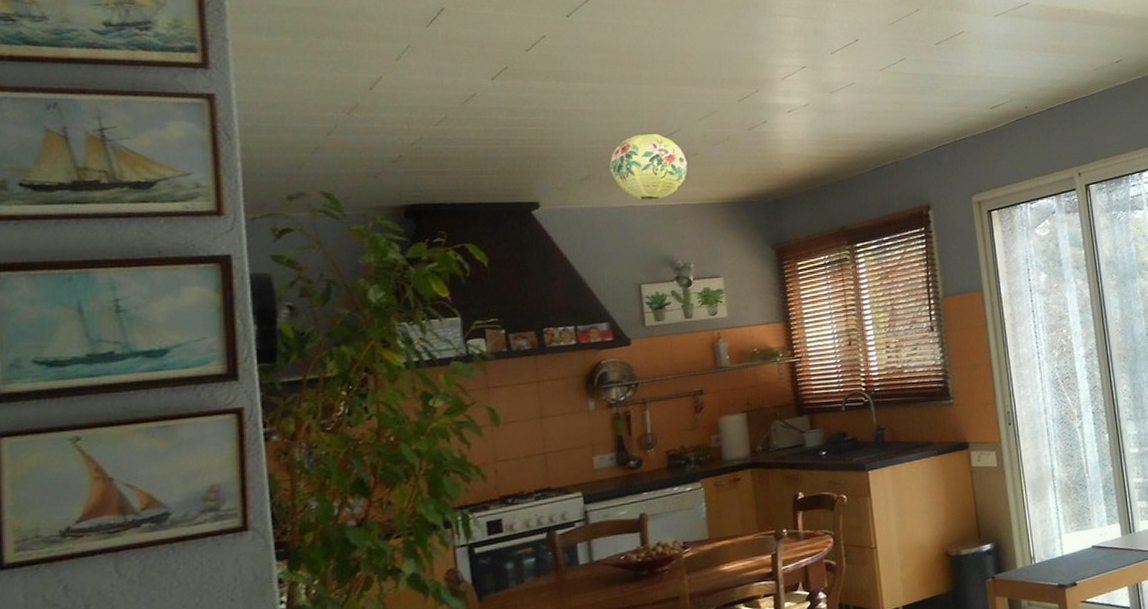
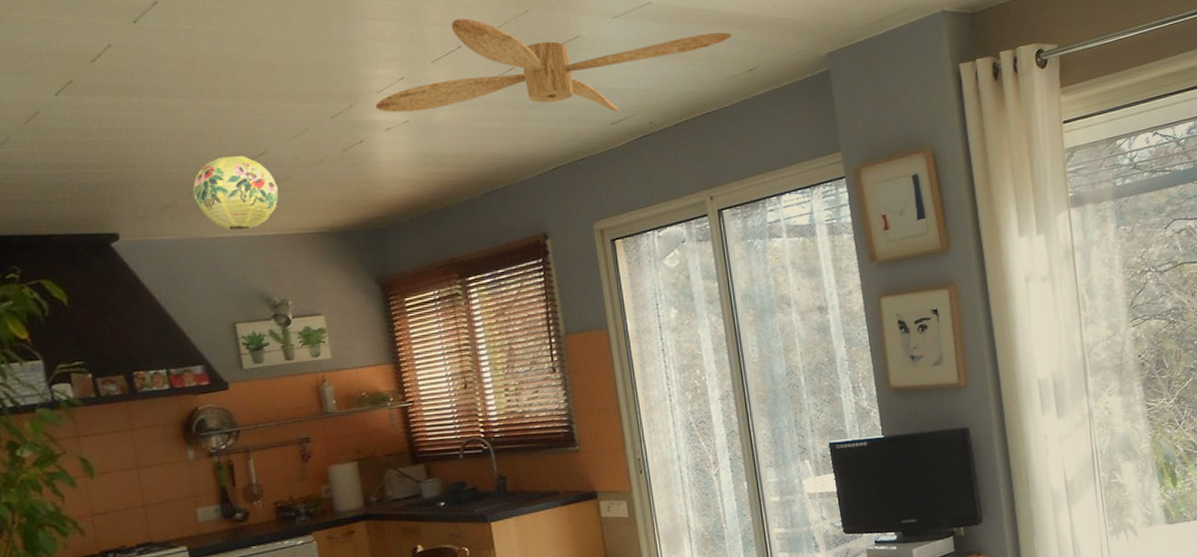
ceiling fan: none [779,15,1100,98] -> present [375,18,732,112]

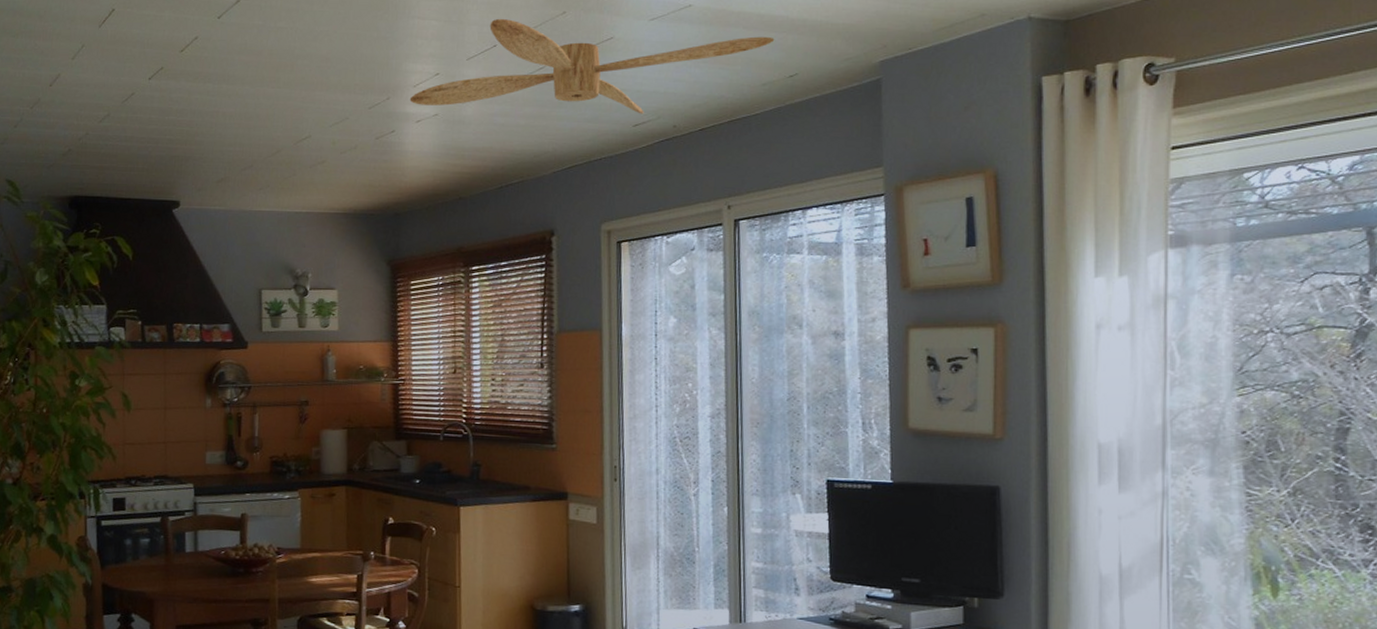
paper lantern: present [192,155,279,231] -> none [243,138,315,206]

